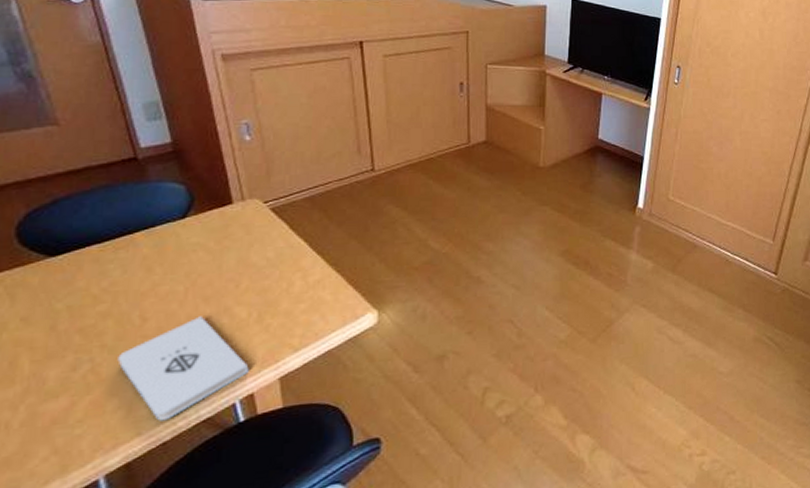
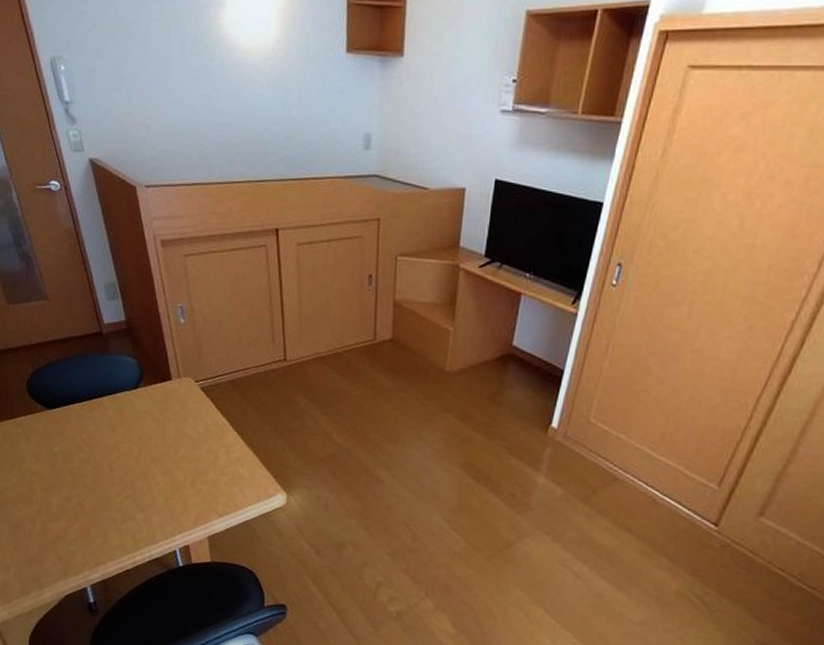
notepad: present [117,316,249,421] -> none [95,474,186,553]

